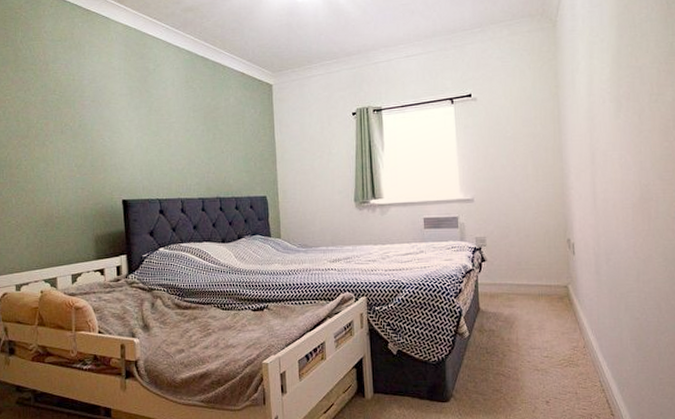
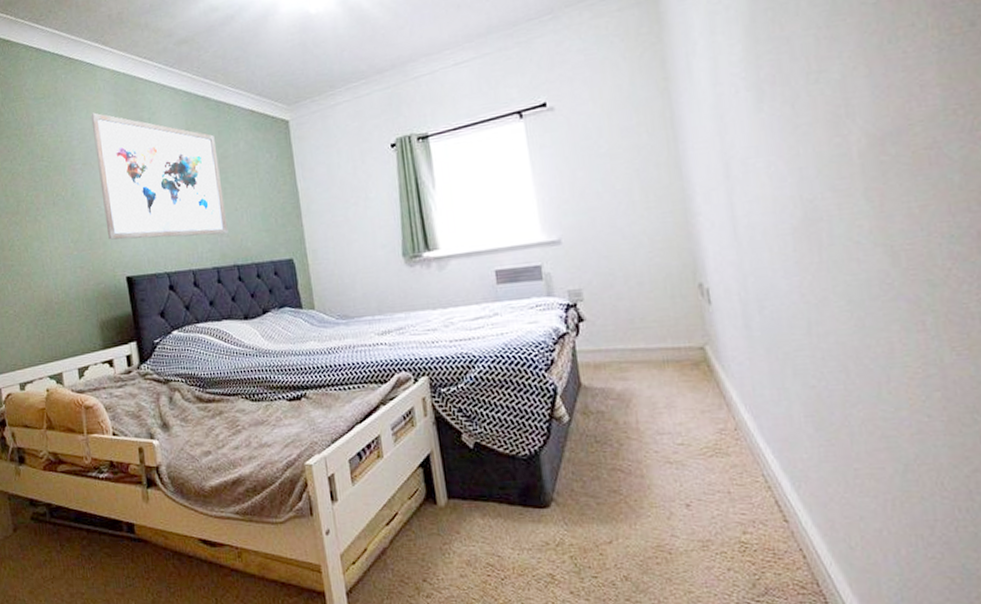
wall art: none [102,58,215,172] -> present [90,112,229,240]

